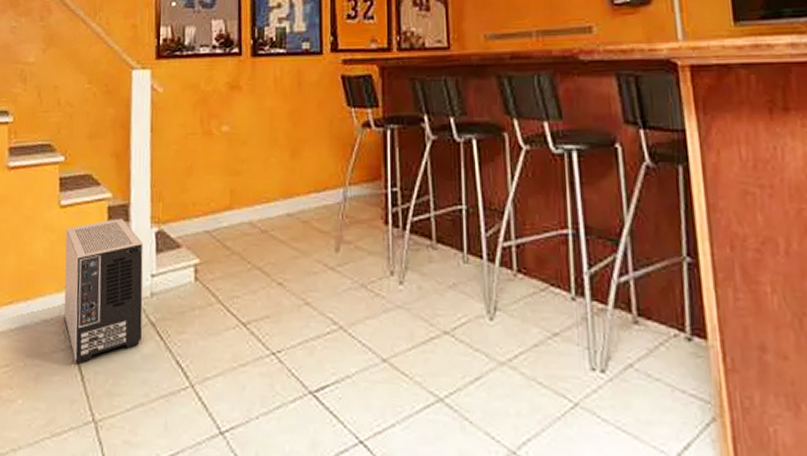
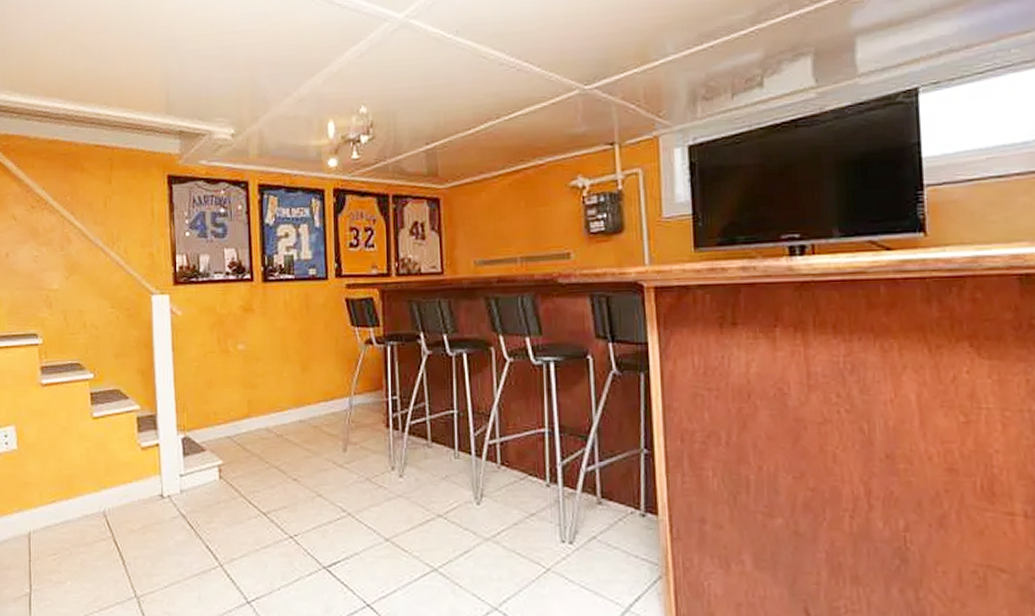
air purifier: present [63,218,144,363] -> none [99,427,175,550]

